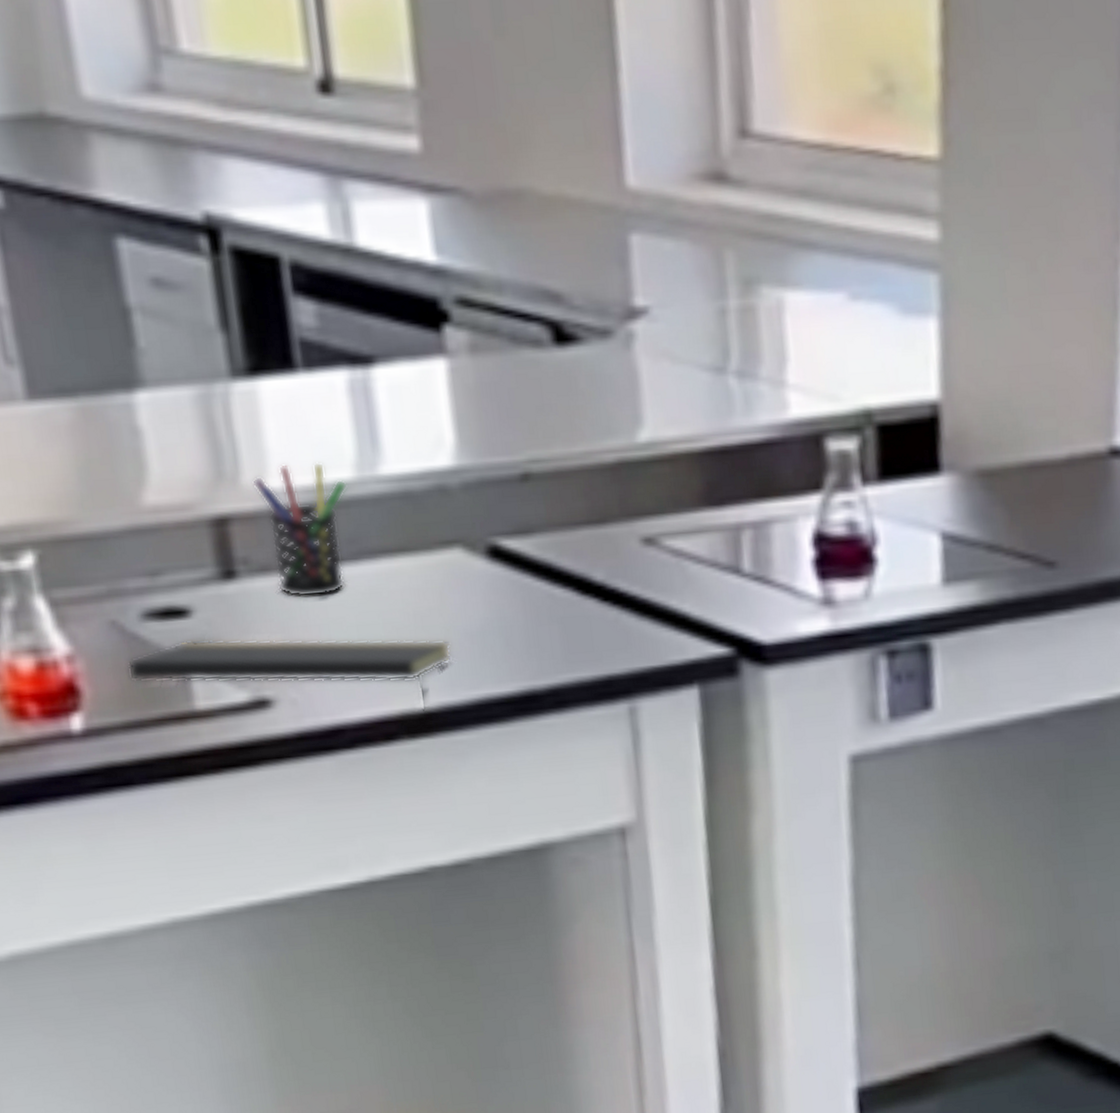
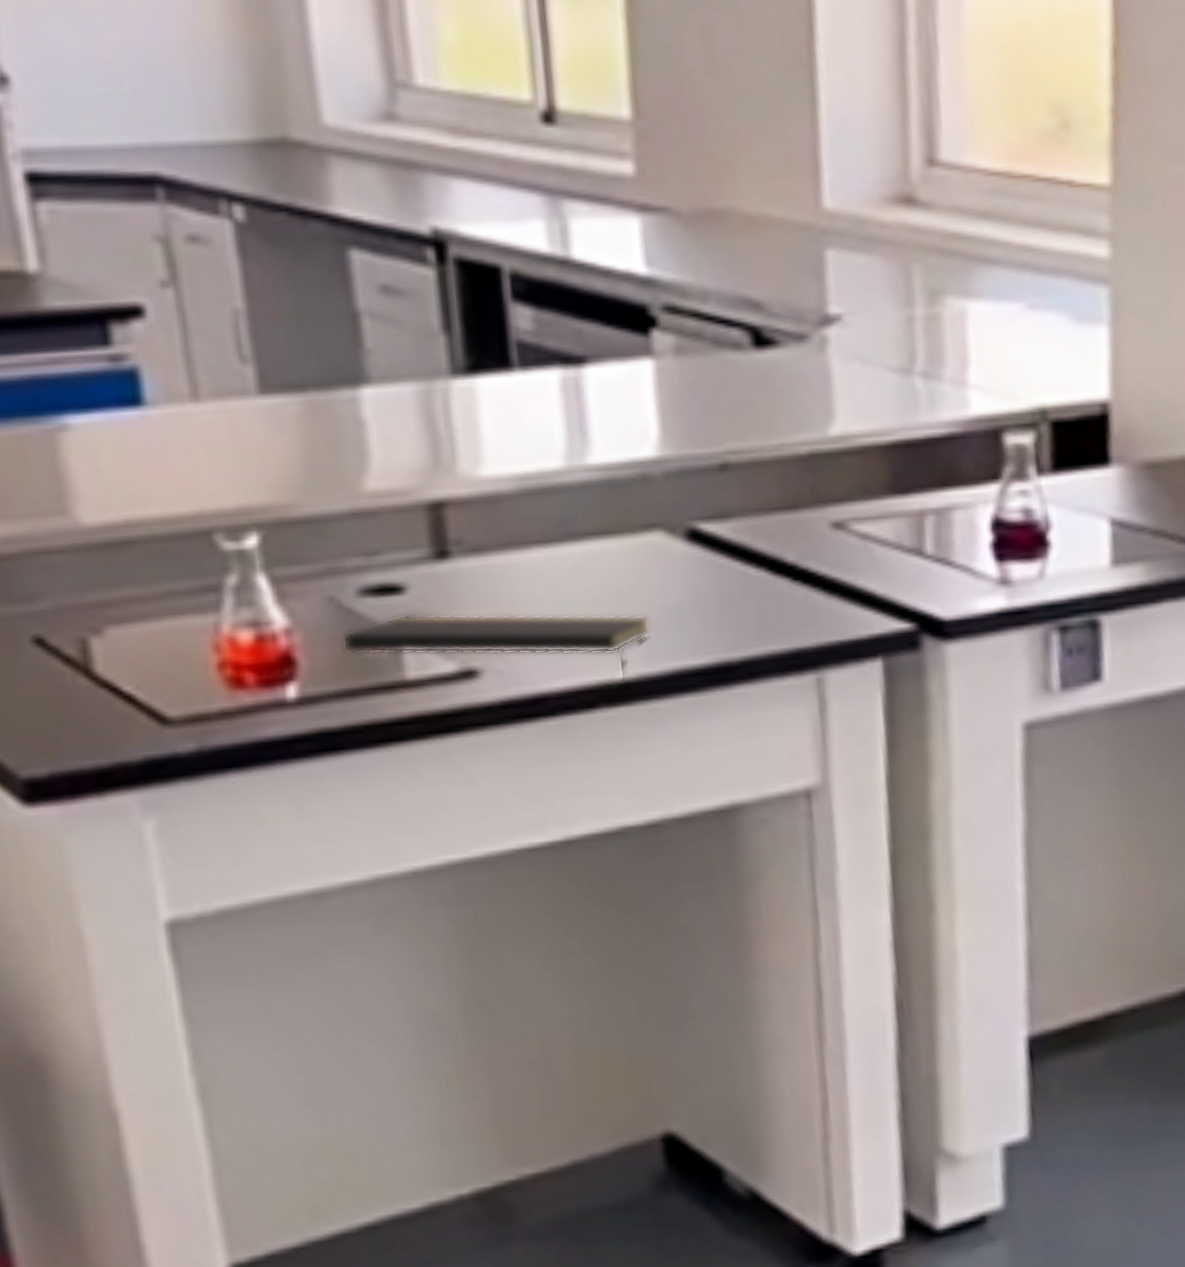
pen holder: present [252,462,348,598] -> none [468,452,557,576]

